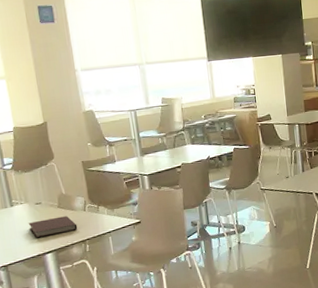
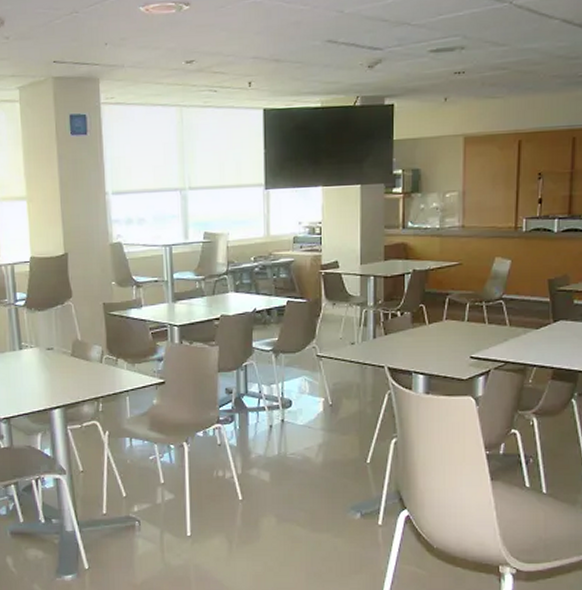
notebook: present [28,216,78,238] -> none [37,366,91,390]

